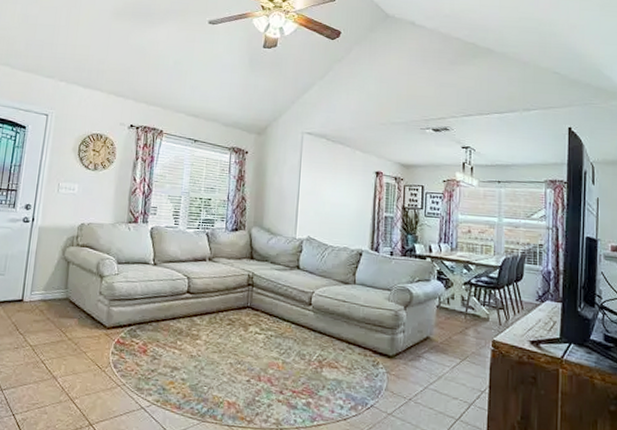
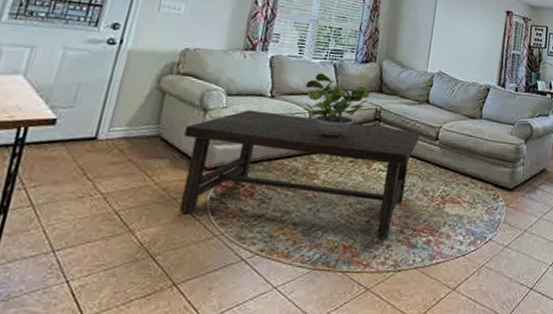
coffee table: none [87,276,292,399] -> present [179,110,420,239]
potted plant: none [183,242,242,301] -> present [305,73,370,137]

